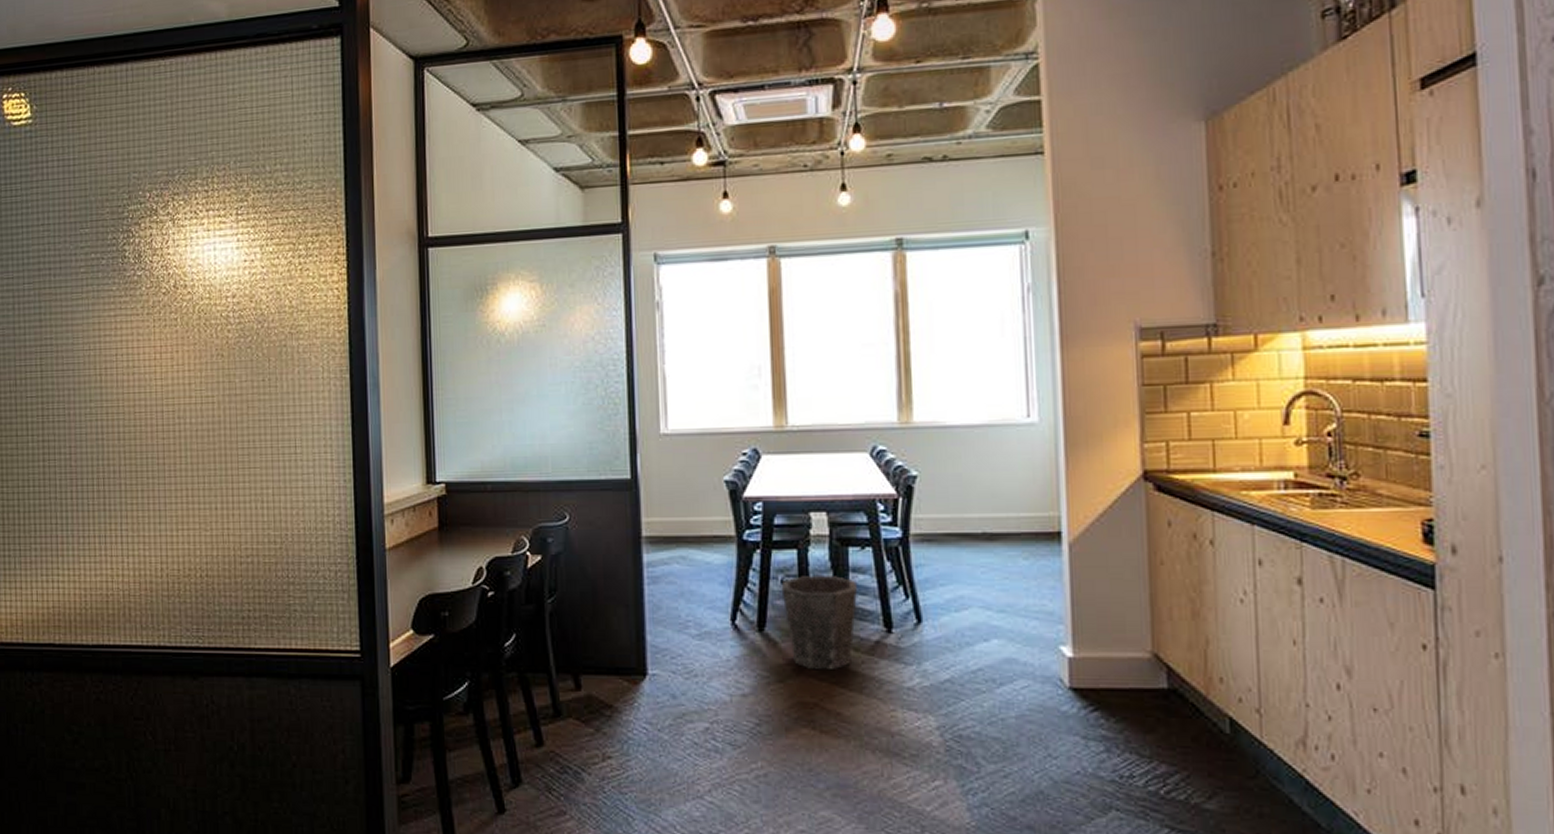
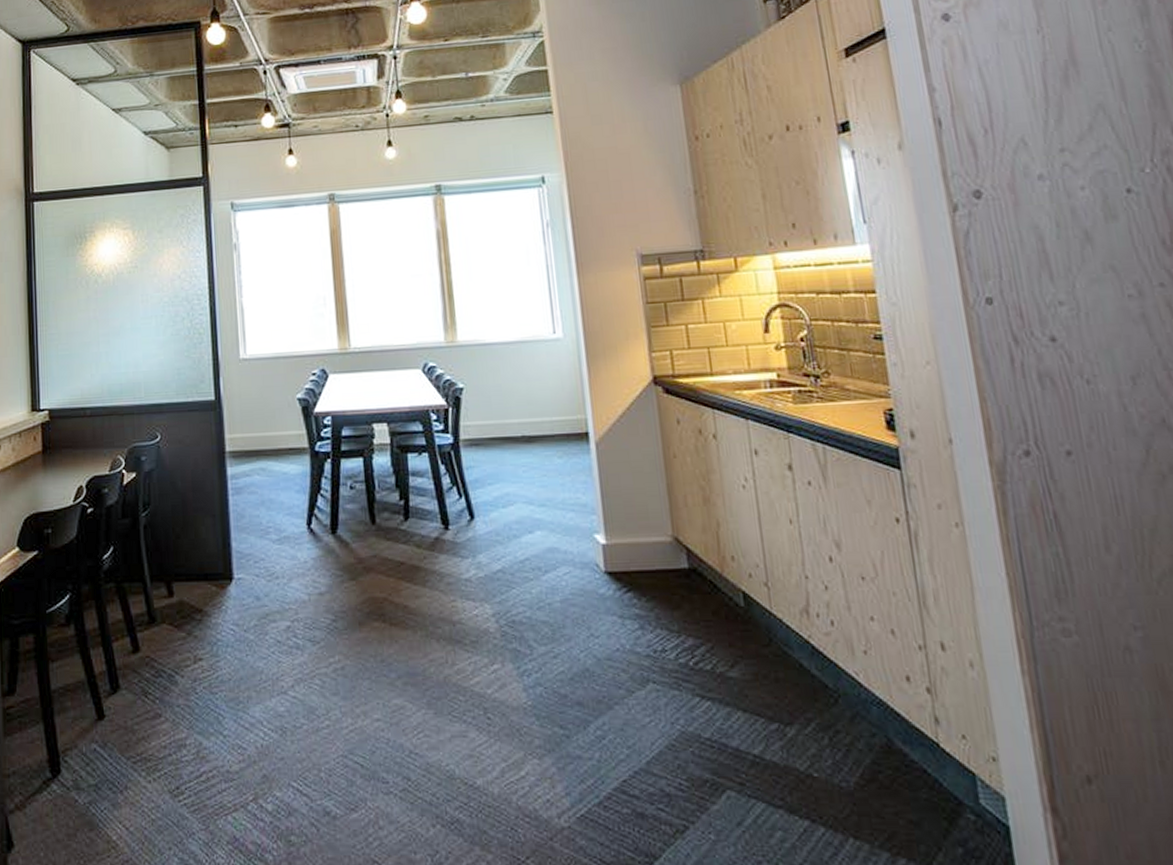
waste bin: present [781,576,857,669] -> none [350,480,417,566]

